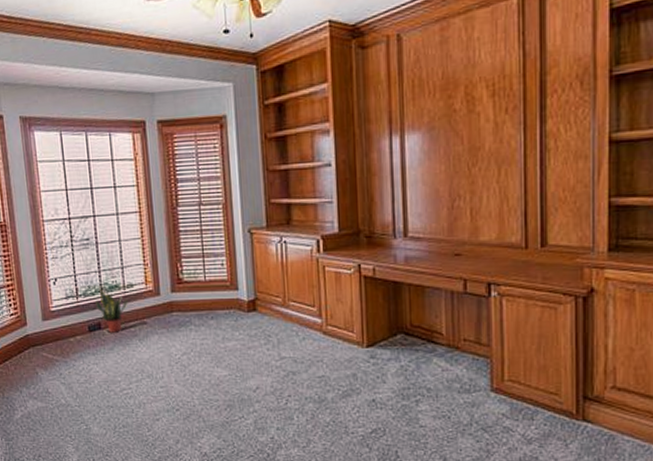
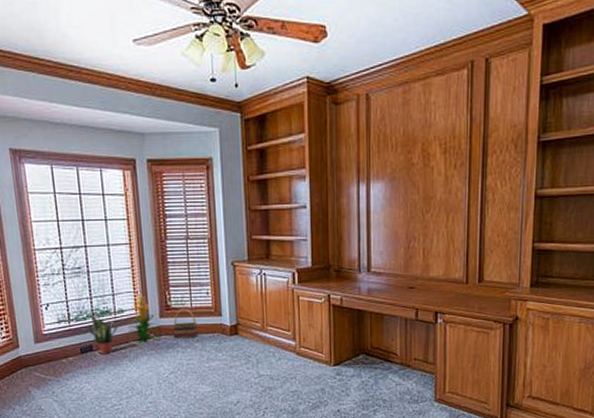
indoor plant: none [137,266,173,322] -> present [128,294,162,344]
basket: none [185,282,212,315] -> present [172,309,198,339]

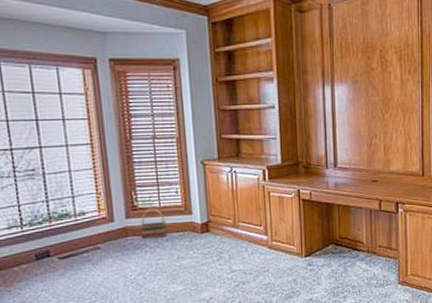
potted plant: present [87,315,119,354] -> none [43,218,80,260]
indoor plant: present [128,294,162,344] -> none [90,195,128,247]

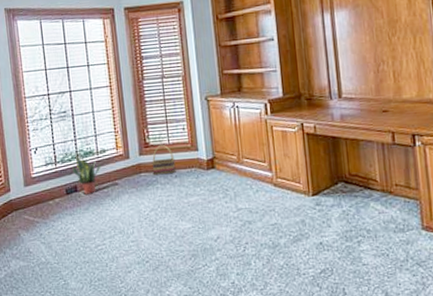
potted plant: none [43,218,80,260] -> present [72,156,101,194]

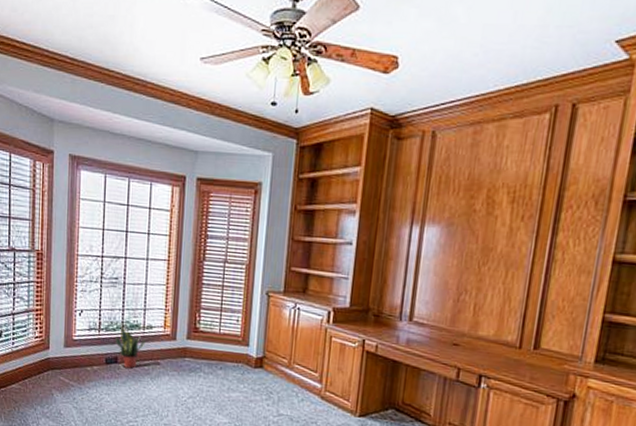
basket: present [151,145,176,175] -> none [197,333,223,365]

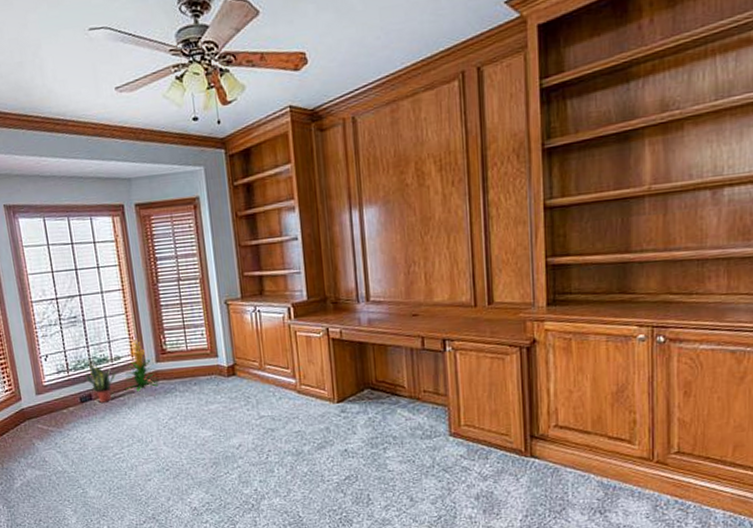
indoor plant: none [152,312,186,364] -> present [125,339,159,391]

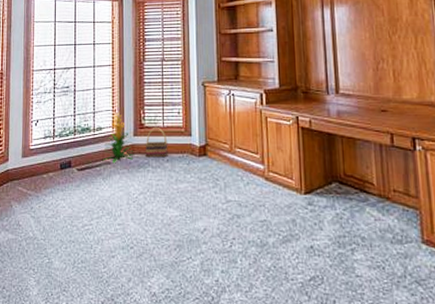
potted plant: present [85,363,116,403] -> none [69,131,96,171]
basket: none [169,351,195,383] -> present [145,128,168,158]

